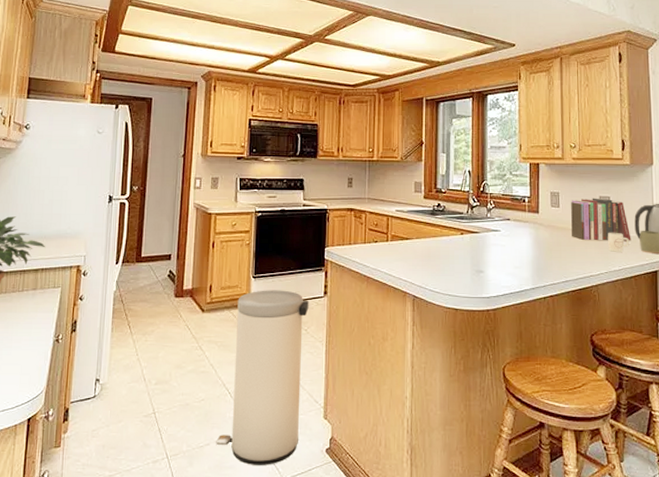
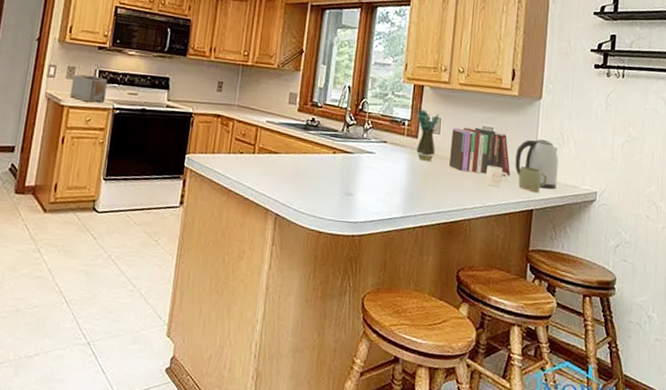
toaster: none [216,184,249,209] -> present [70,74,108,103]
pedal bin: present [216,290,309,465] -> none [46,194,163,381]
vase: none [535,183,558,234] -> present [416,106,439,161]

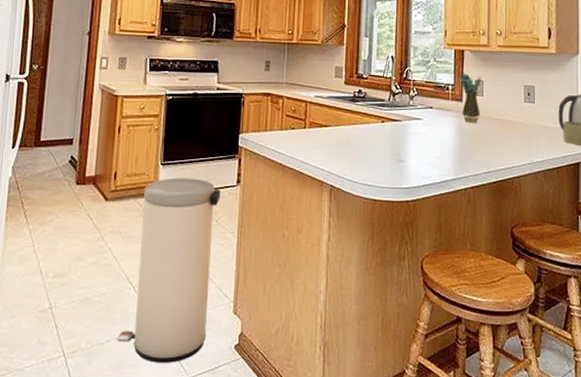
pedal bin: none [46,194,163,381] -> present [117,178,221,363]
toaster: present [70,74,108,103] -> none [123,64,159,92]
books: present [449,127,511,176] -> none [495,87,555,132]
mug: present [485,165,508,187] -> none [530,122,552,143]

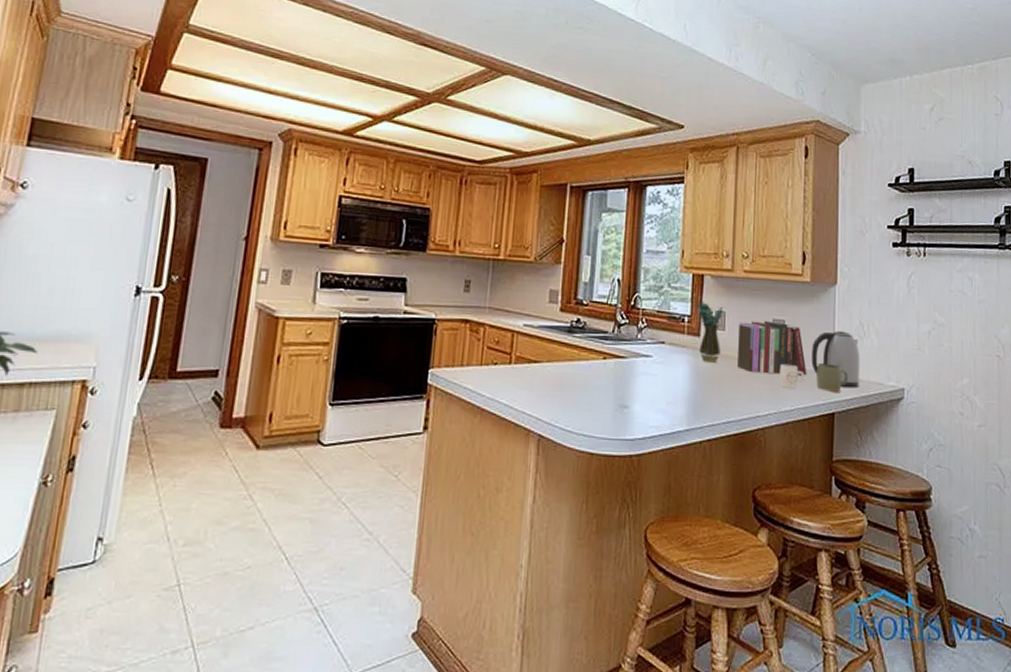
pedal bin: present [117,178,221,363] -> none [262,421,403,656]
books: none [495,87,555,132] -> present [737,320,807,376]
mug: none [530,122,552,143] -> present [778,363,804,389]

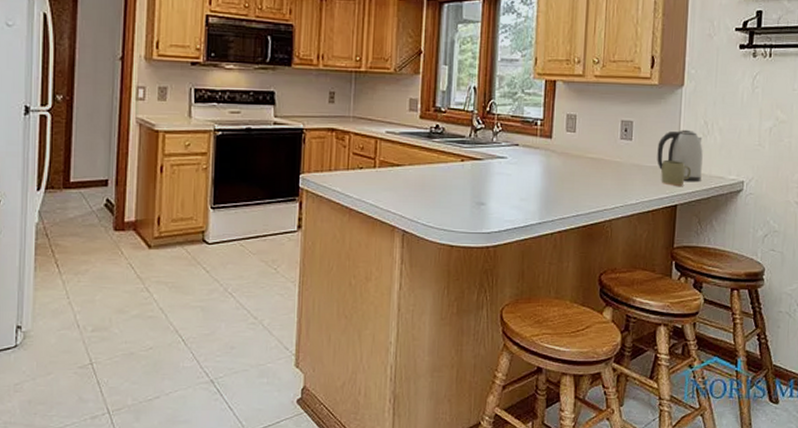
vase: present [697,299,723,363] -> none [549,103,574,162]
books: present [737,320,807,376] -> none [587,122,653,172]
mug: present [778,363,804,389] -> none [625,161,650,184]

